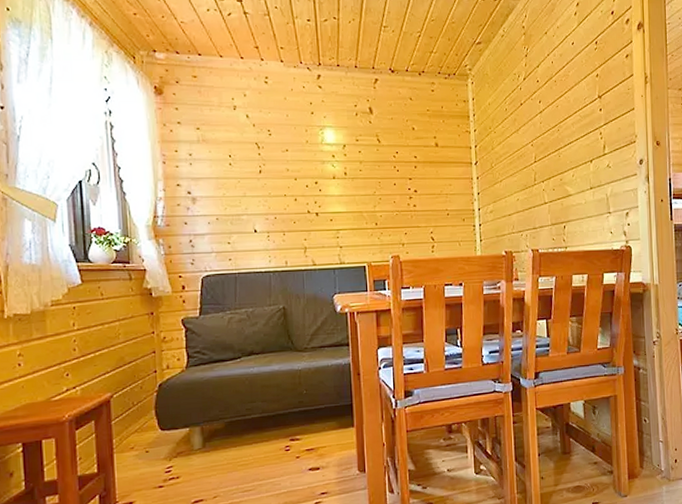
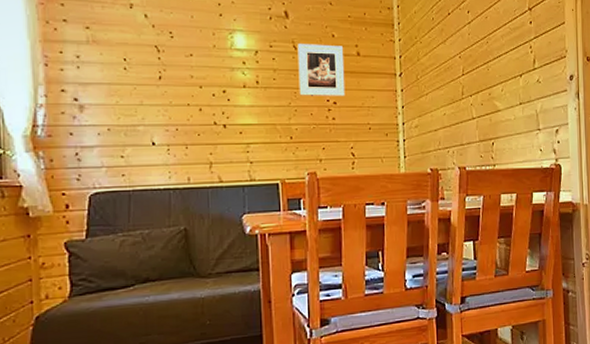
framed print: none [381,137,425,186] -> present [297,44,346,97]

